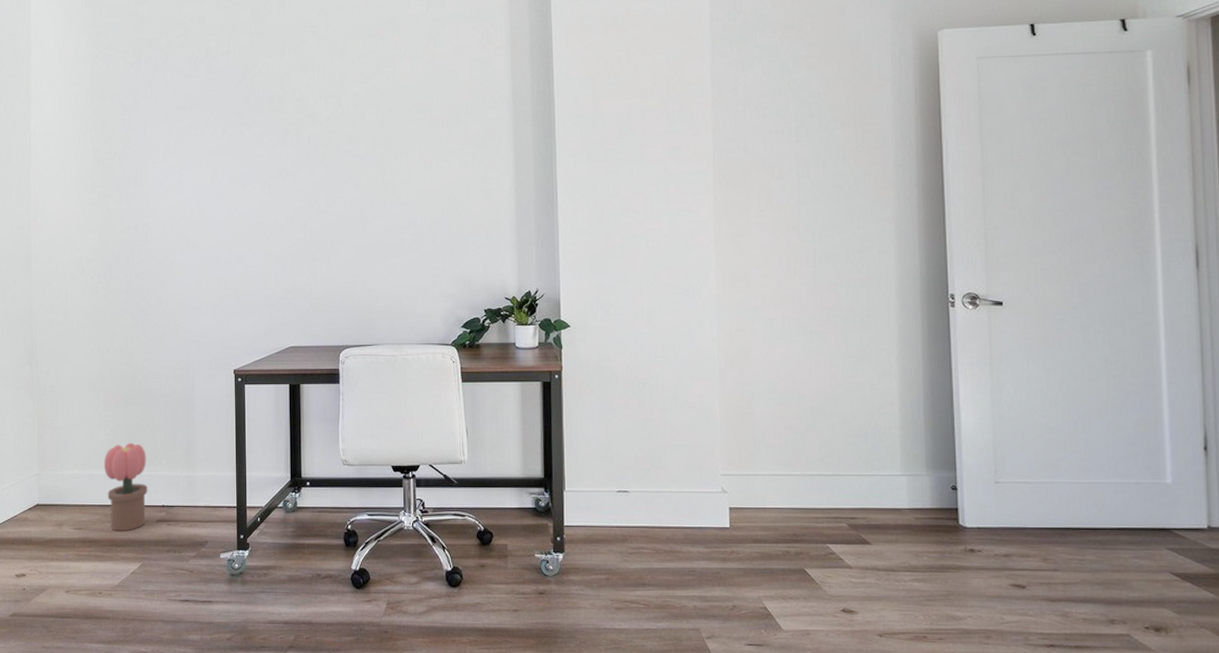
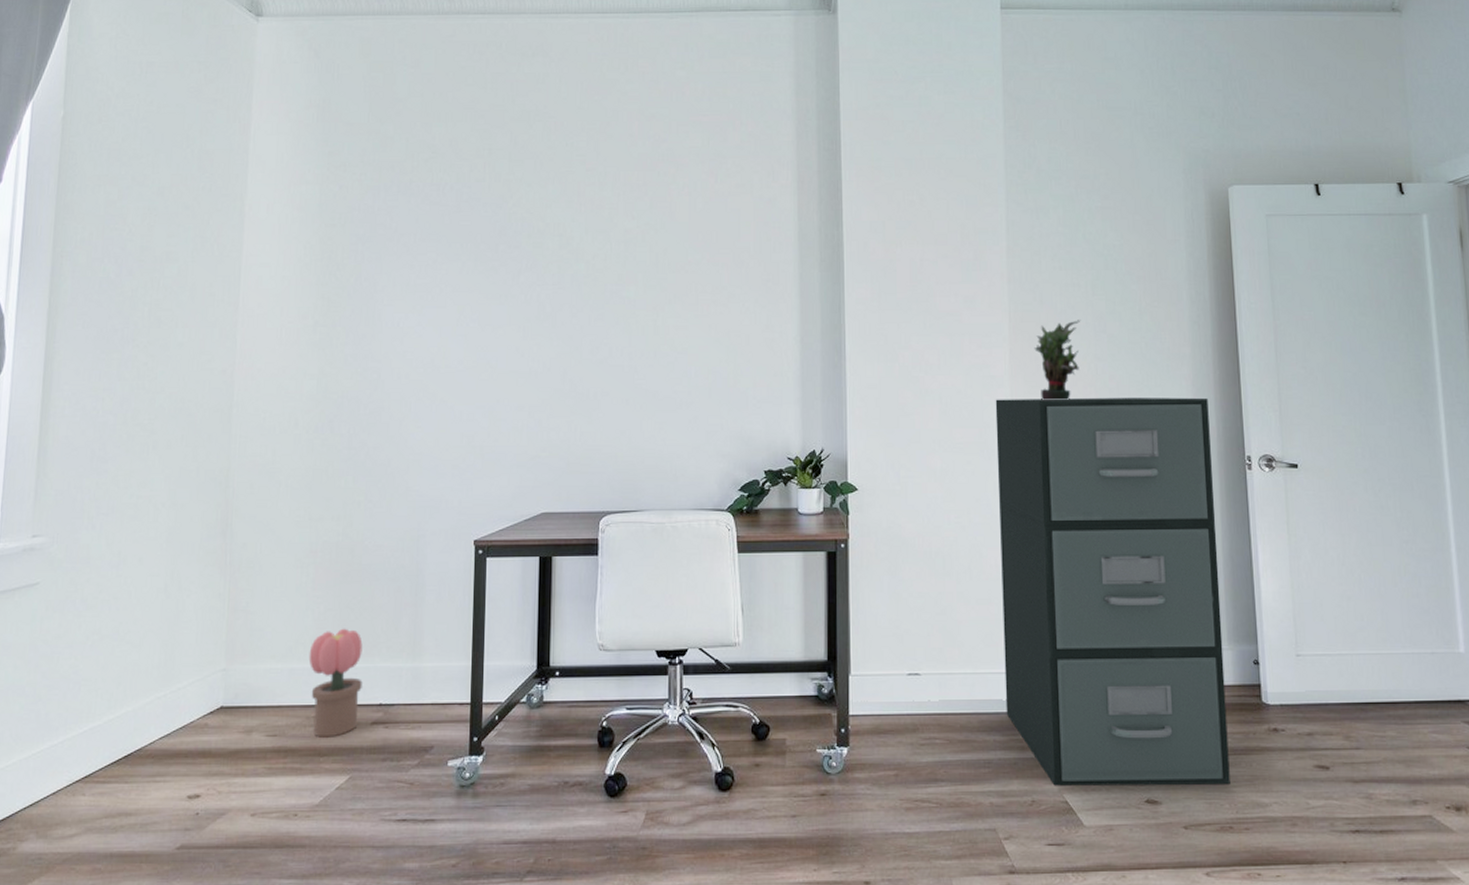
filing cabinet: none [700,238,925,598] -> present [995,397,1230,786]
potted plant: none [738,166,785,243] -> present [1034,320,1081,400]

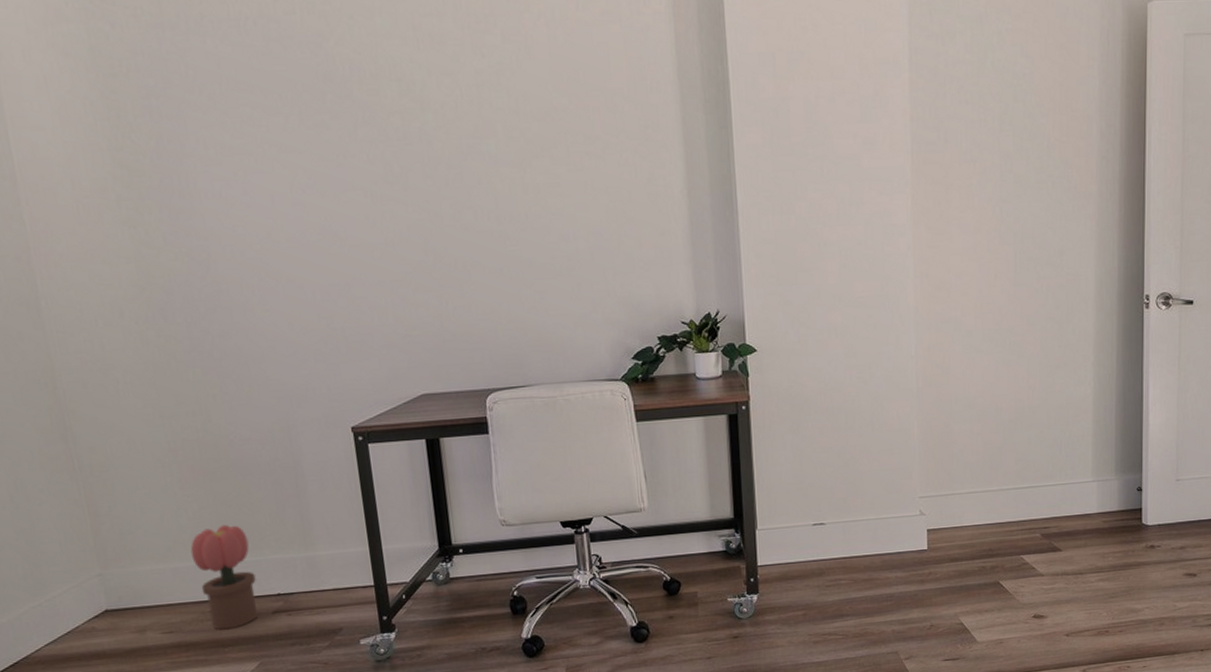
filing cabinet: present [995,397,1230,786] -> none [897,237,1112,611]
potted plant: present [1034,320,1081,400] -> none [937,159,987,248]

